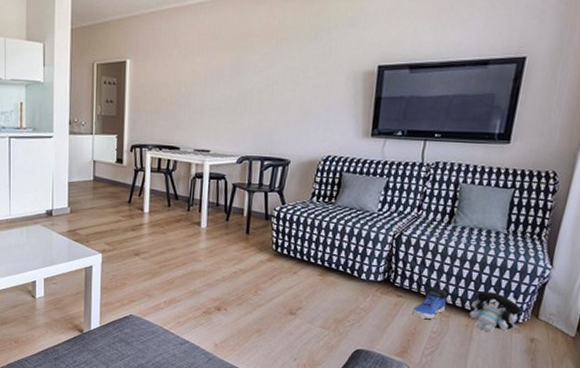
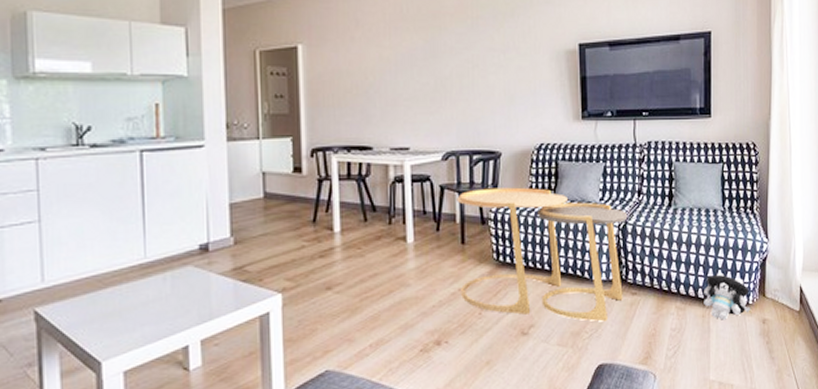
side table: none [241,190,405,315] -> present [457,187,628,322]
sneaker: present [412,286,449,319] -> none [649,277,681,316]

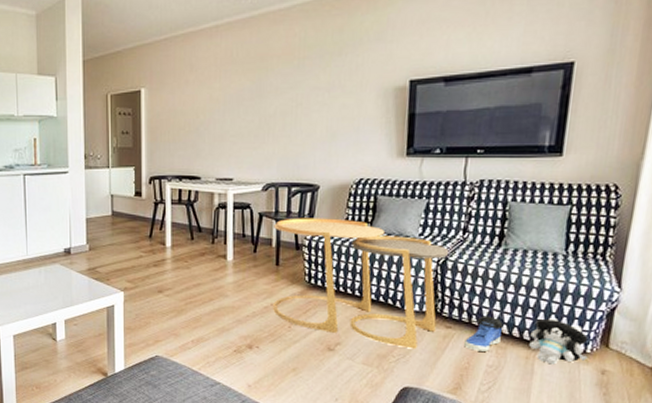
sneaker: none [649,277,681,316] -> present [464,316,504,351]

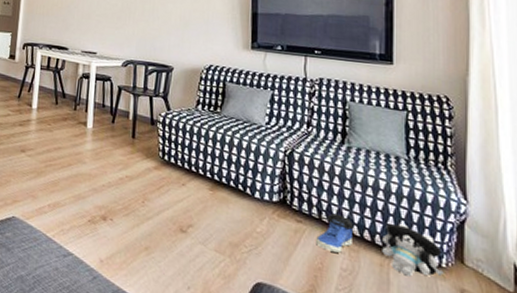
side table: present [273,218,450,349] -> none [128,94,295,241]

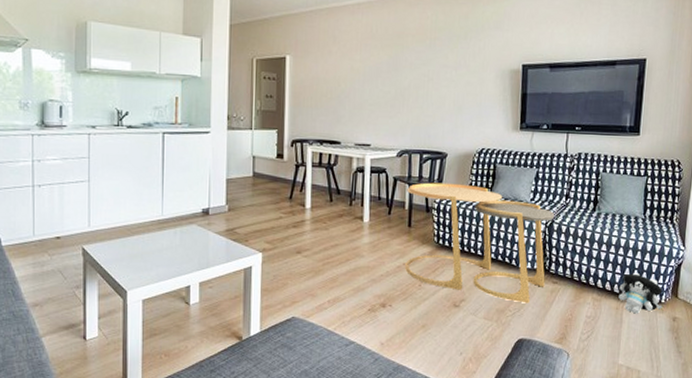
side table: none [128,94,295,241] -> present [405,182,555,304]
sneaker: present [316,213,354,253] -> none [568,272,599,304]

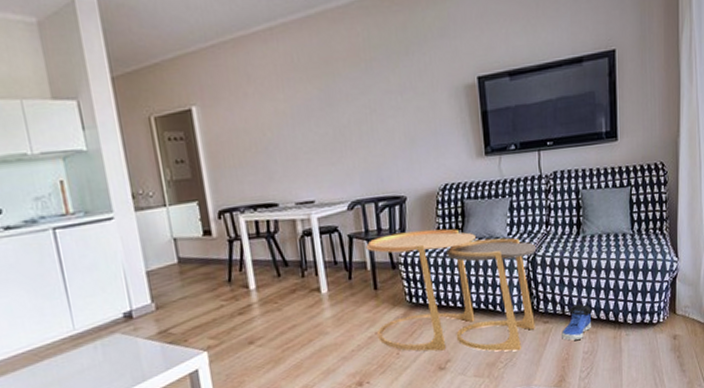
sneaker: none [568,272,599,304] -> present [562,304,592,341]
plush toy: present [618,272,663,314] -> none [615,294,661,340]

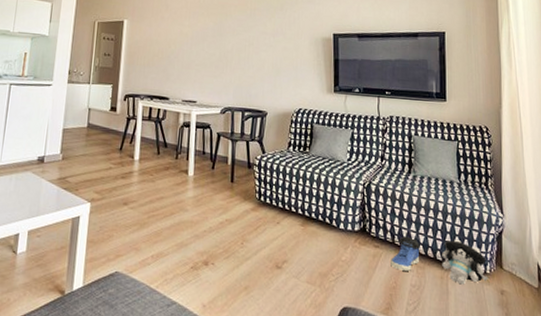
side table: present [366,228,537,352] -> none [228,139,372,268]
plush toy: none [615,294,661,340] -> present [442,239,488,285]

